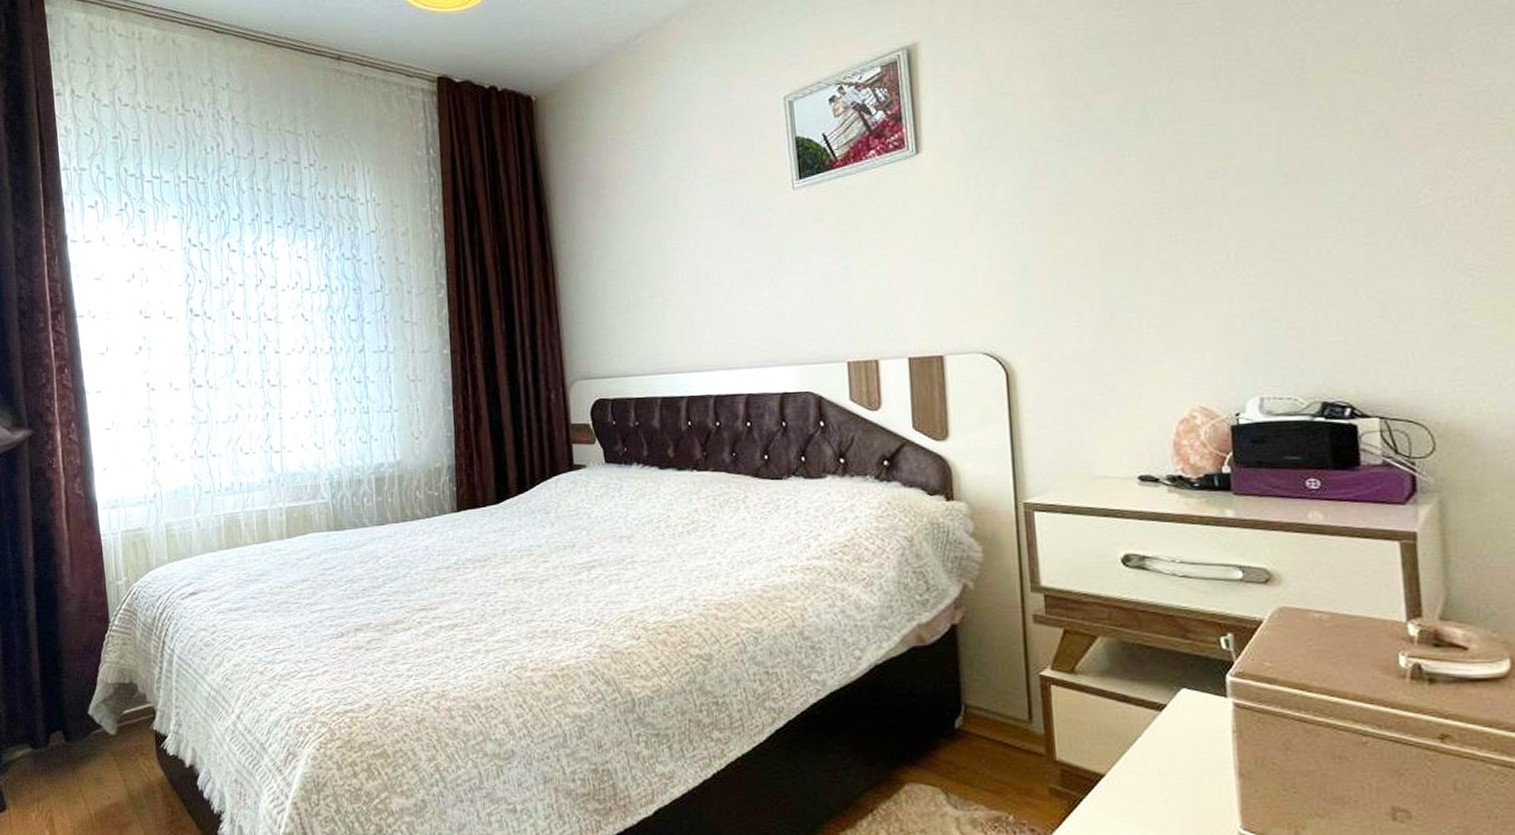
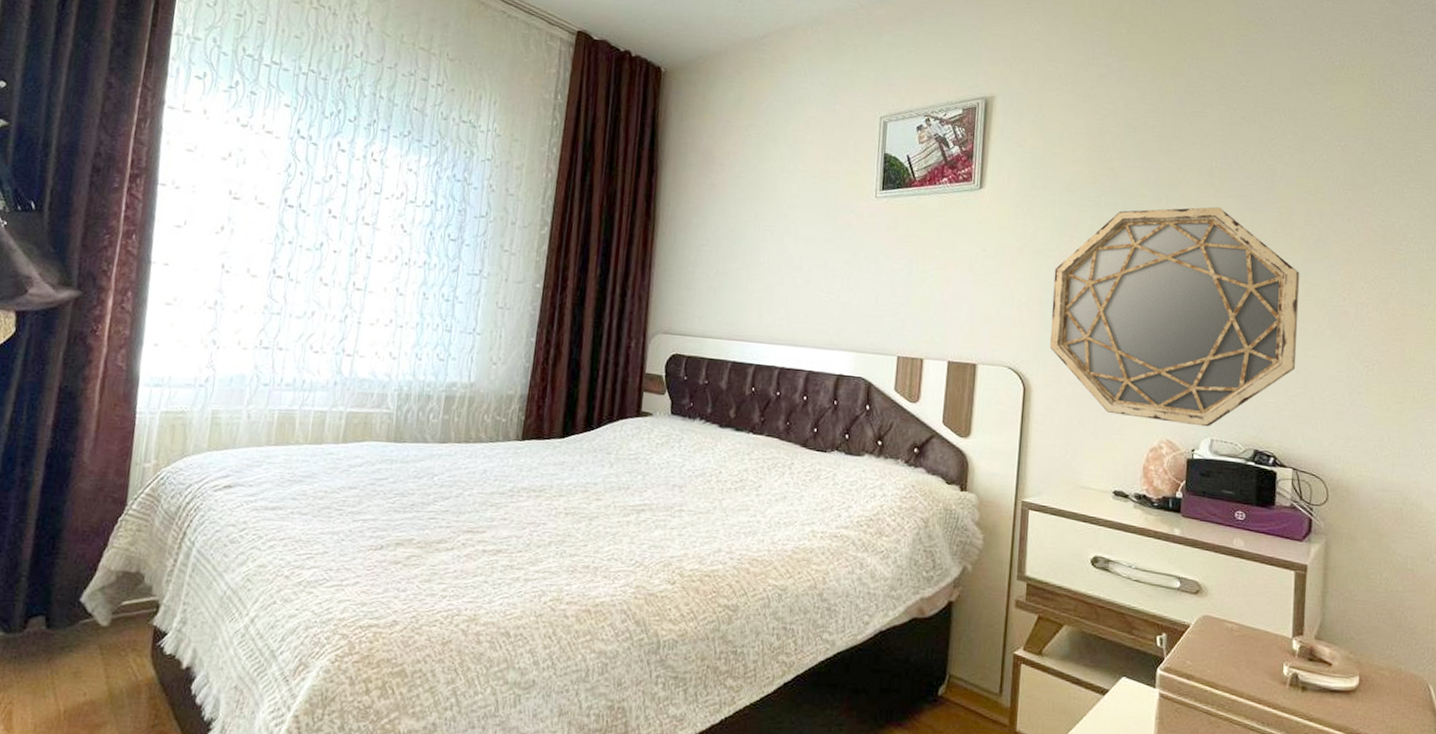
home mirror: none [1024,115,1367,387] -> present [1049,207,1300,427]

